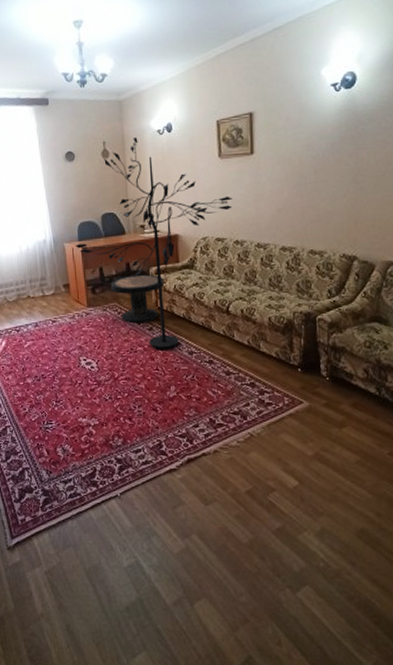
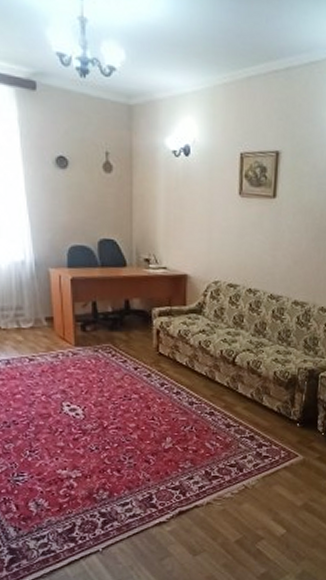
floor lamp: present [75,137,232,351] -> none [62,154,249,400]
side table: present [110,274,164,324] -> none [104,314,167,369]

